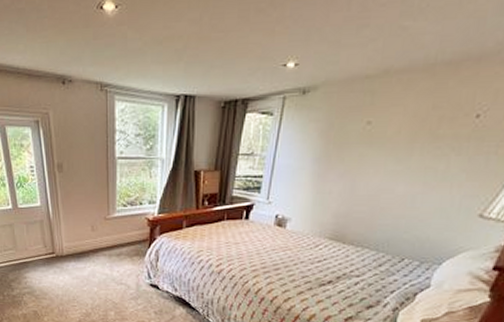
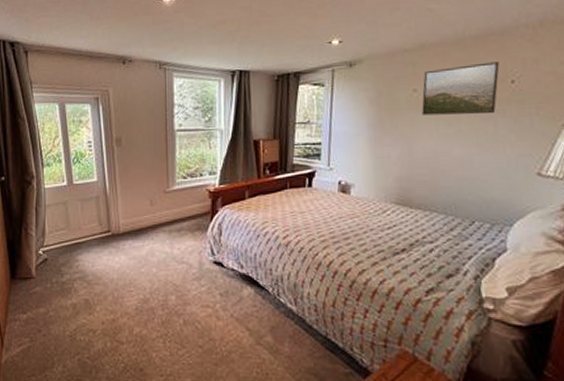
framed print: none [372,93,468,151] -> present [421,62,500,116]

